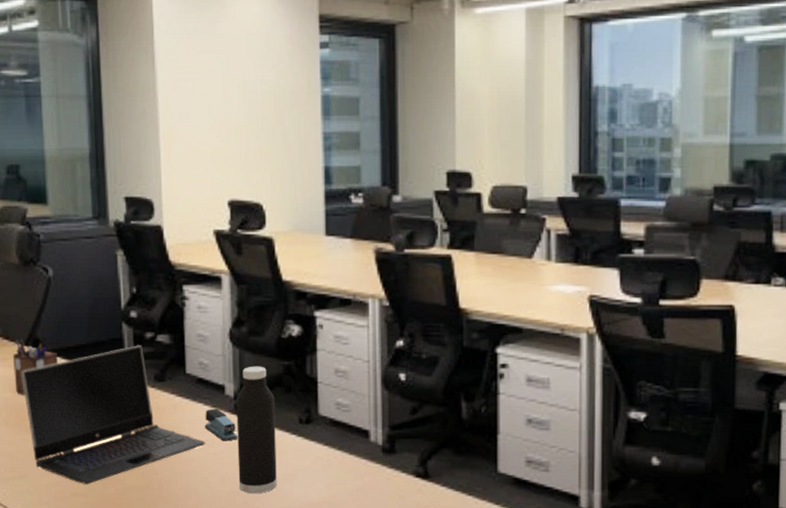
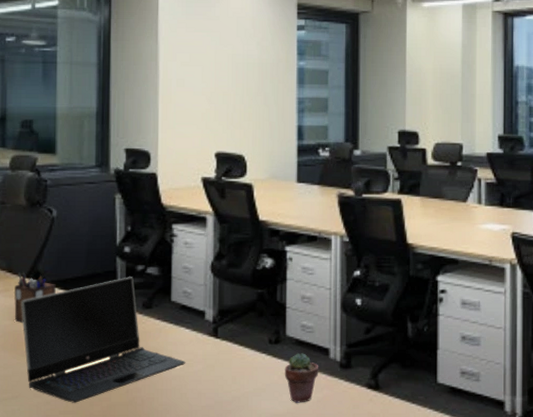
stapler: present [204,409,238,441] -> none [185,332,215,361]
water bottle: present [236,366,277,494] -> none [213,294,249,408]
potted succulent: none [318,435,358,491] -> present [284,353,319,403]

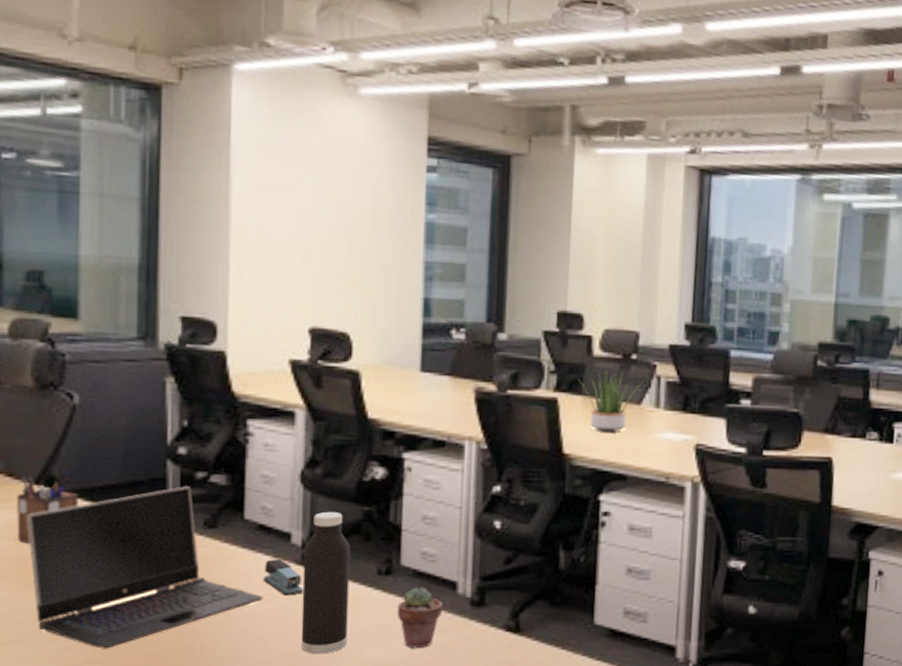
stapler: none [185,332,215,361] -> present [263,559,304,596]
water bottle: none [213,294,249,408] -> present [300,511,351,654]
potted plant: none [416,175,467,225] -> present [577,370,643,433]

